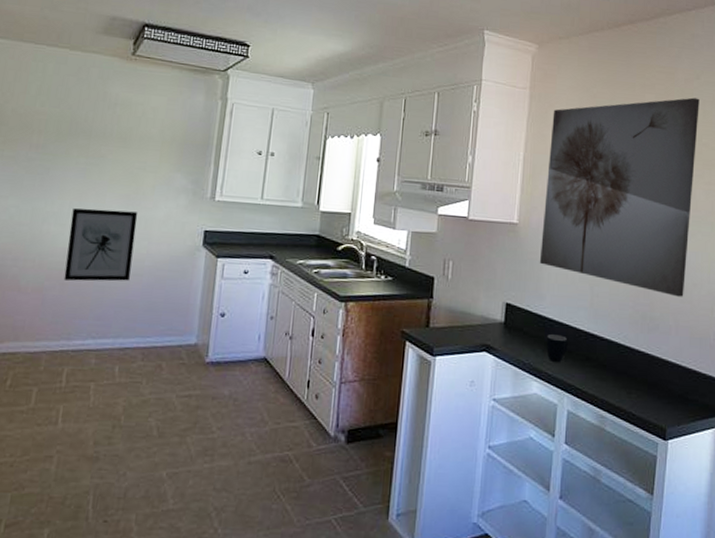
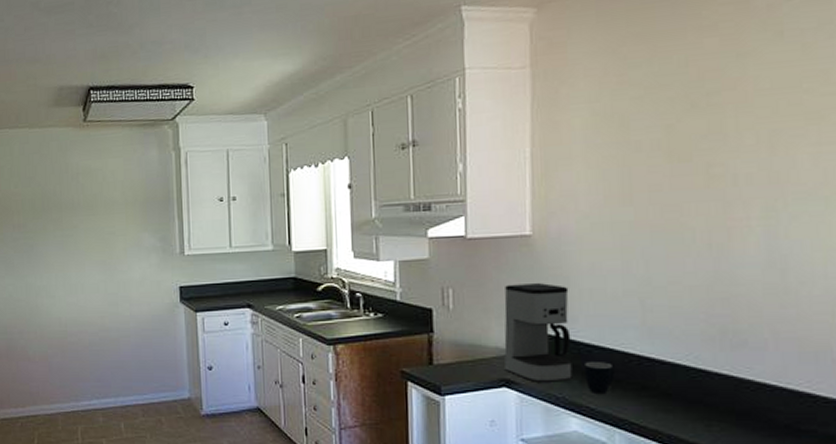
wall art: present [63,208,138,282] -> none [59,276,119,347]
coffee maker: none [487,263,541,350] -> present [504,283,573,382]
wall art: present [539,97,700,297] -> none [565,27,795,301]

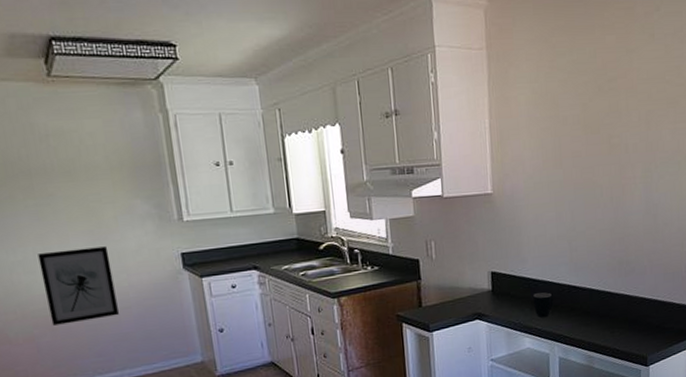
wall art: none [59,276,119,347] -> present [38,246,119,326]
coffee maker: present [504,283,573,382] -> none [474,233,525,313]

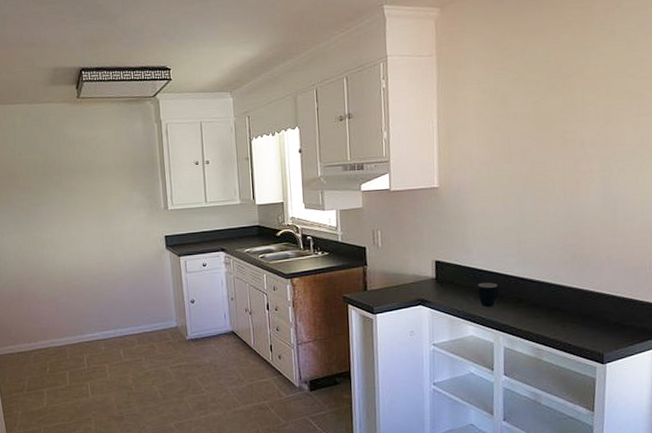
wall art: present [38,246,119,326] -> none [62,229,116,290]

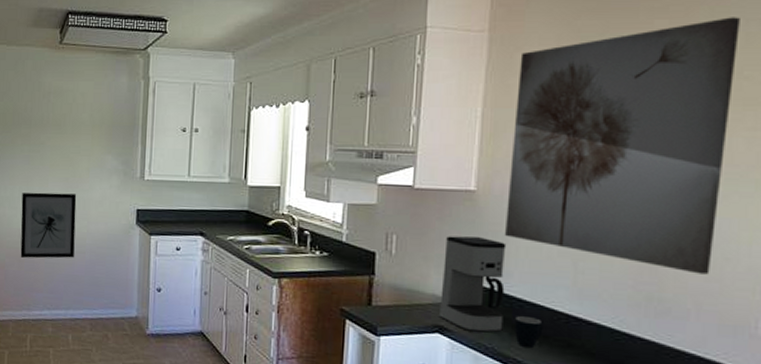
wall art: none [62,229,116,290] -> present [20,192,77,259]
coffee maker: none [419,224,469,300] -> present [440,236,507,333]
wall art: none [462,27,623,233] -> present [504,17,740,275]

